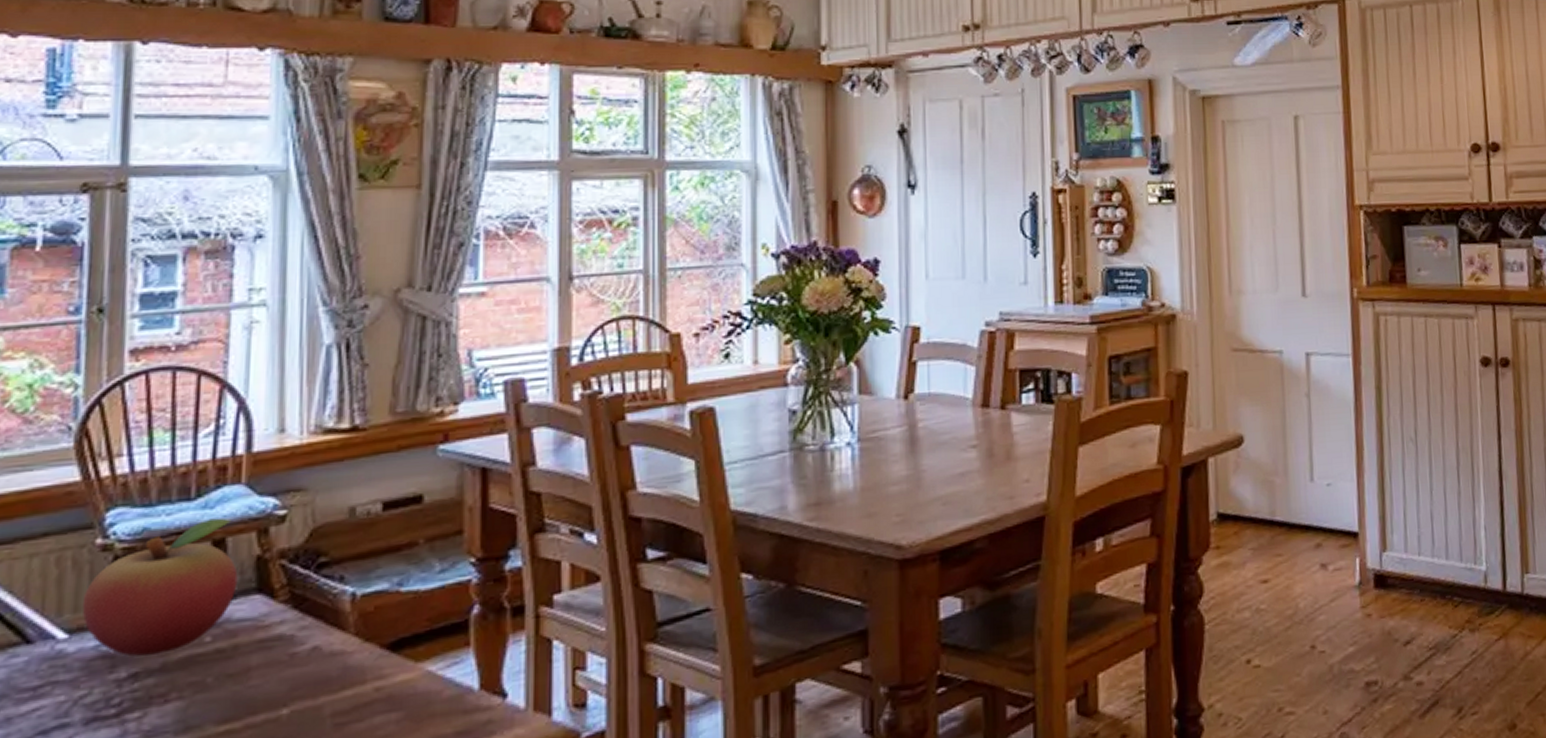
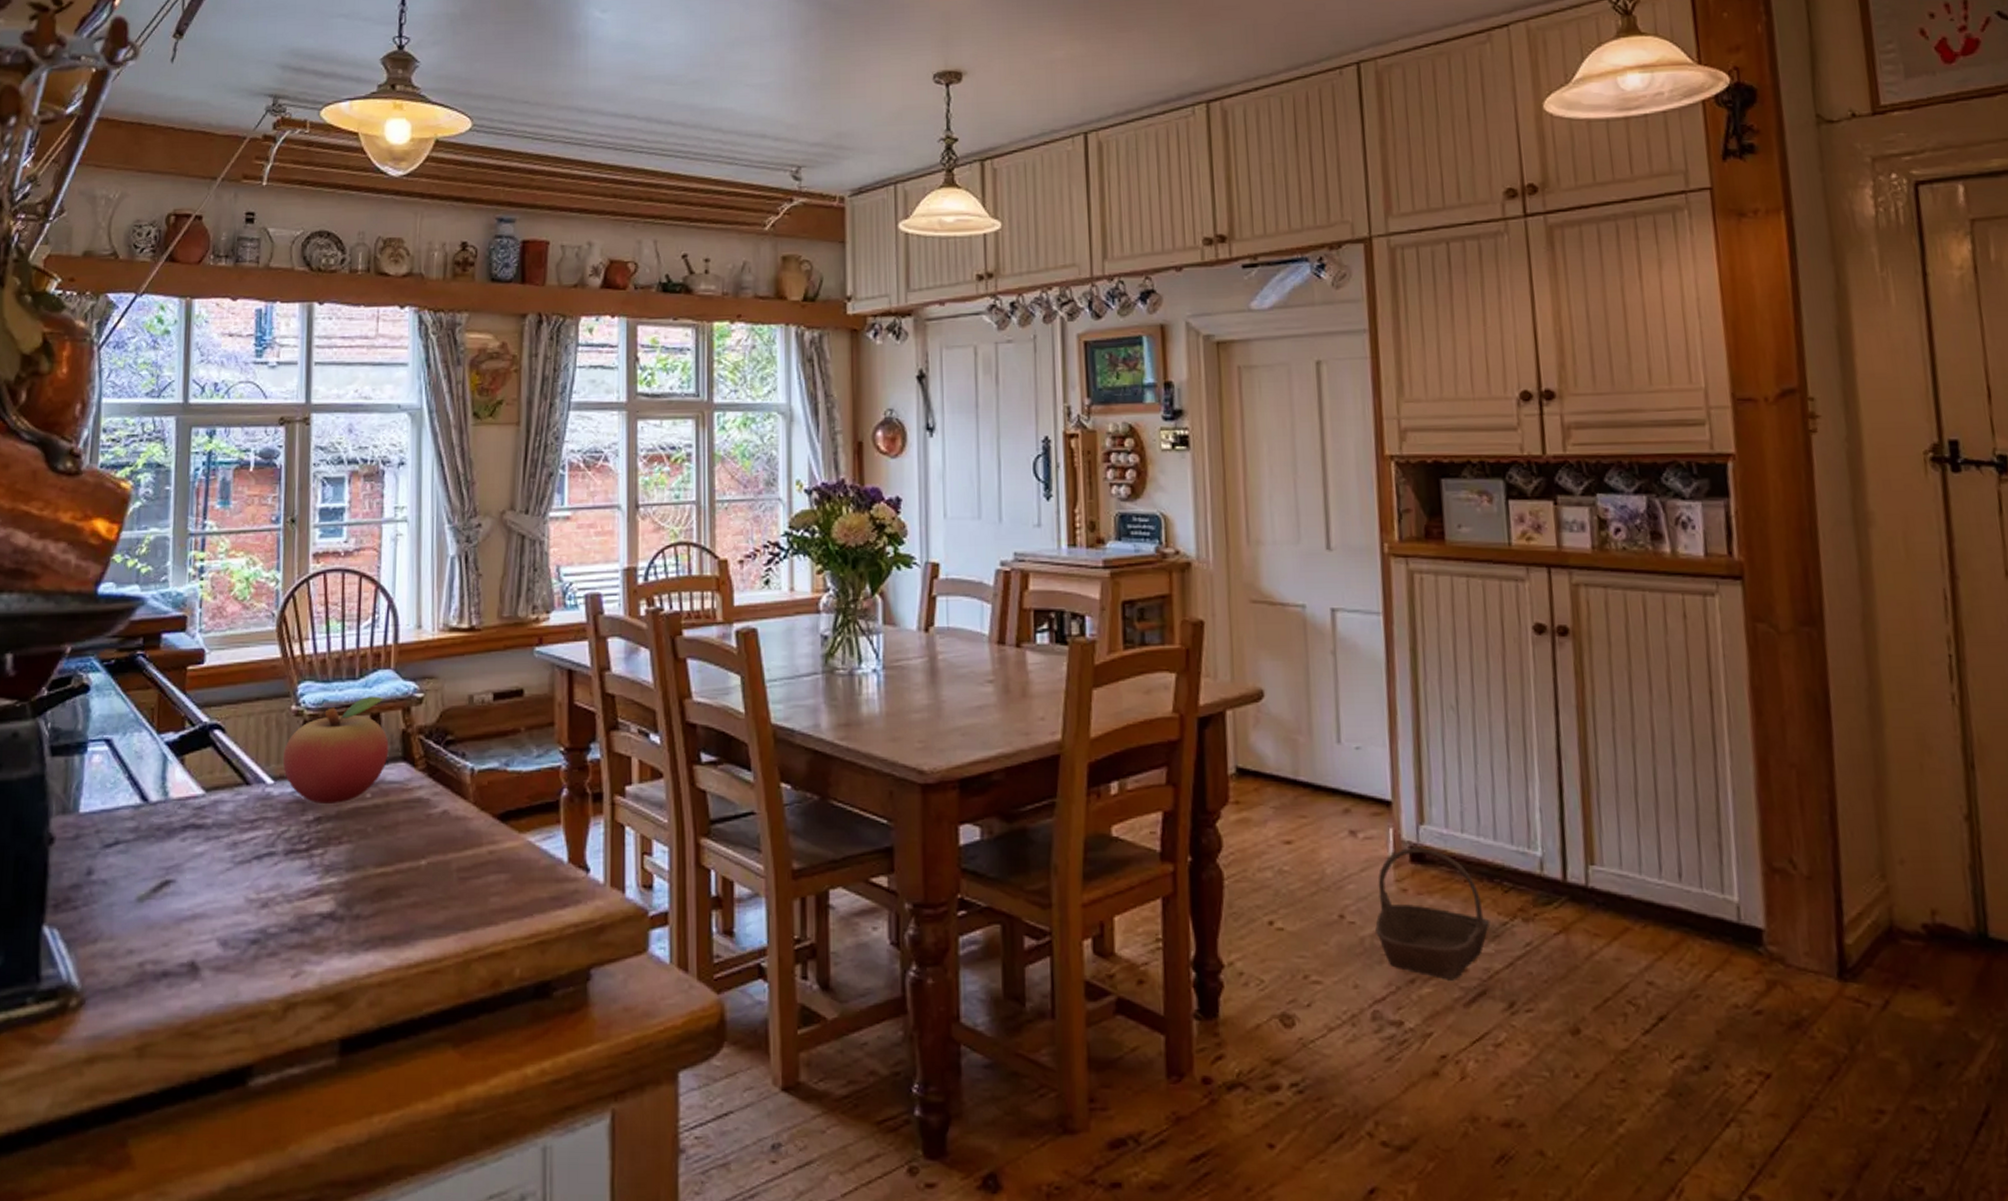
basket: none [1343,573,1443,695] -> present [1375,848,1491,980]

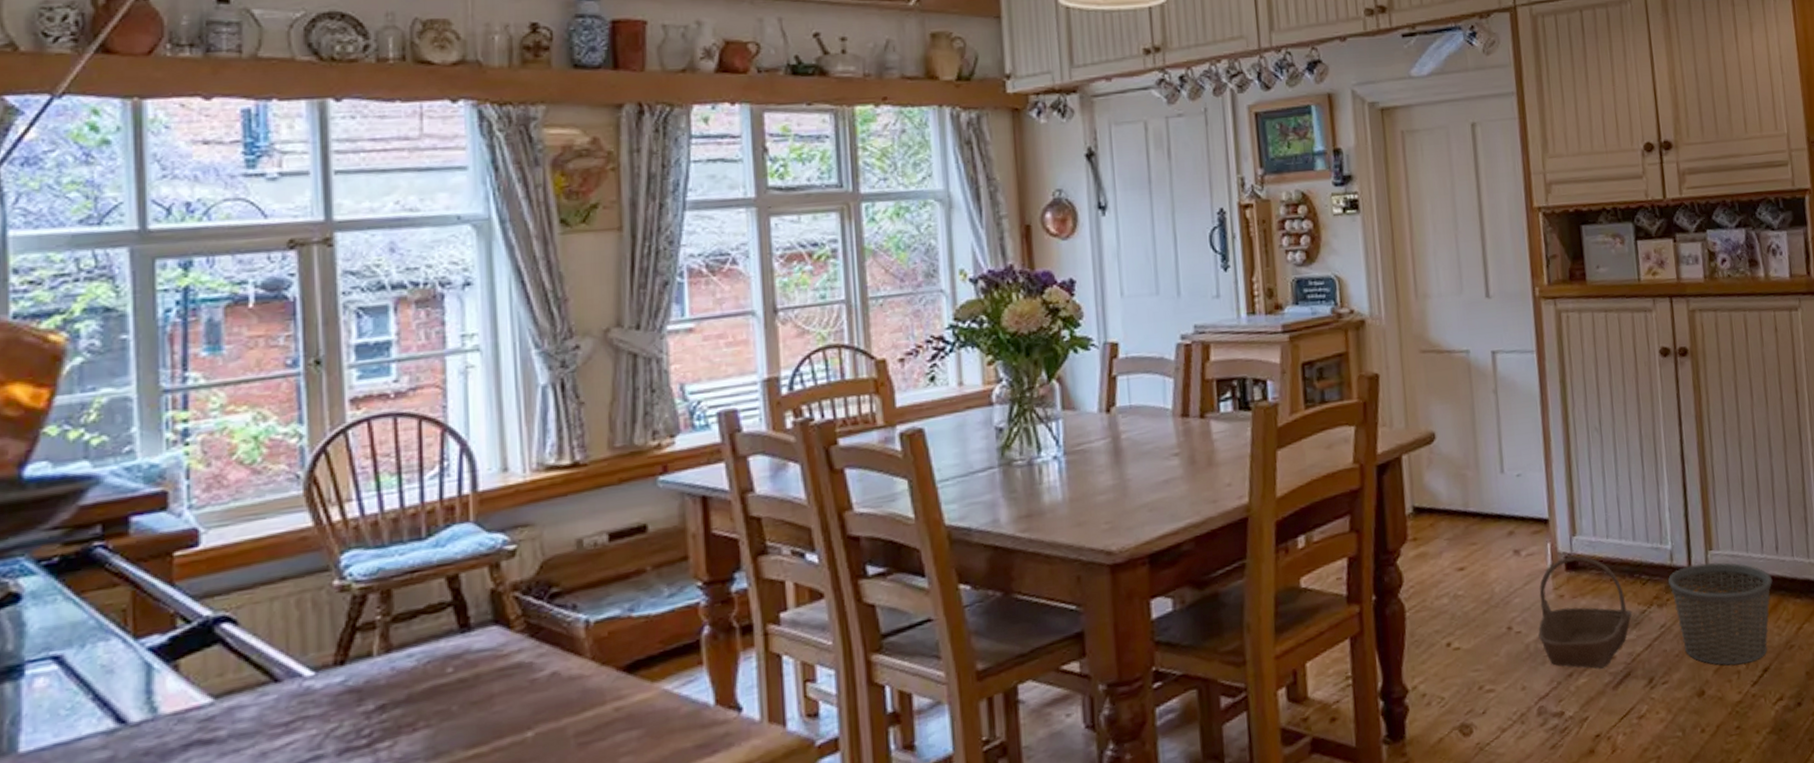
fruit: present [282,696,389,804] -> none [325,555,474,690]
basket: none [1536,879,1674,1006] -> present [1667,562,1773,666]

